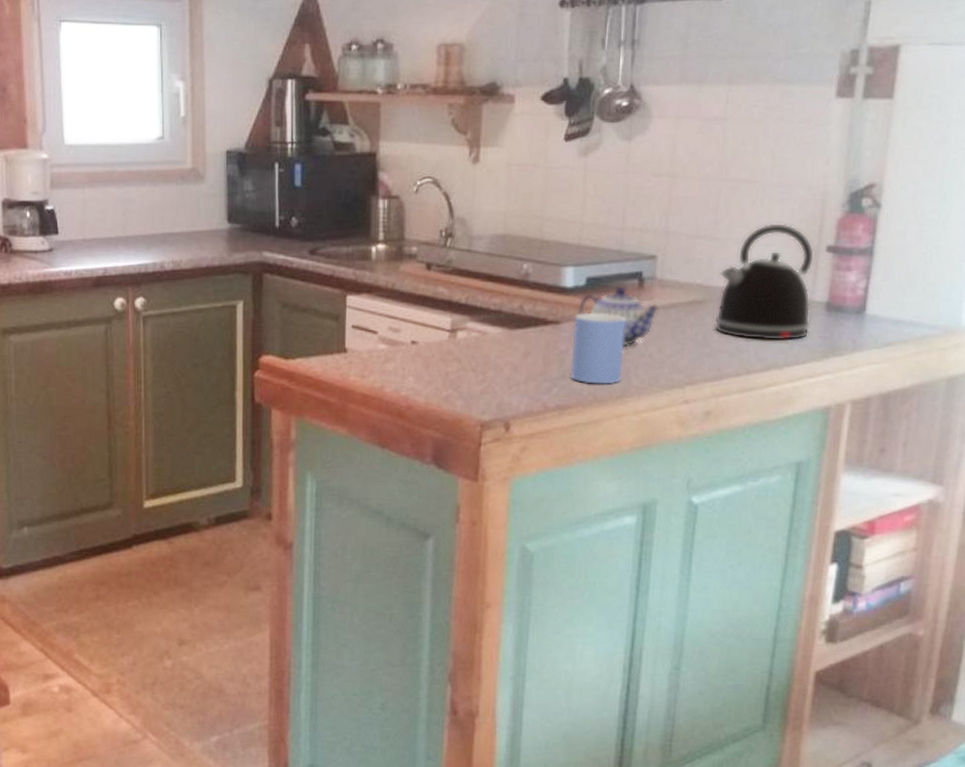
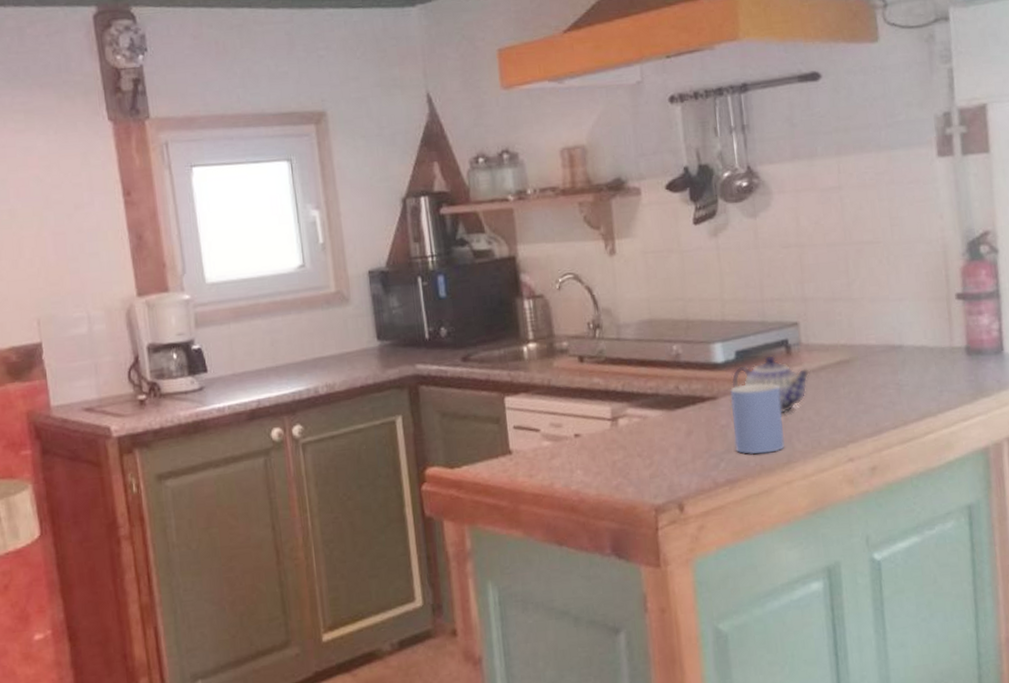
kettle: present [714,222,815,342] -> none [861,277,956,392]

